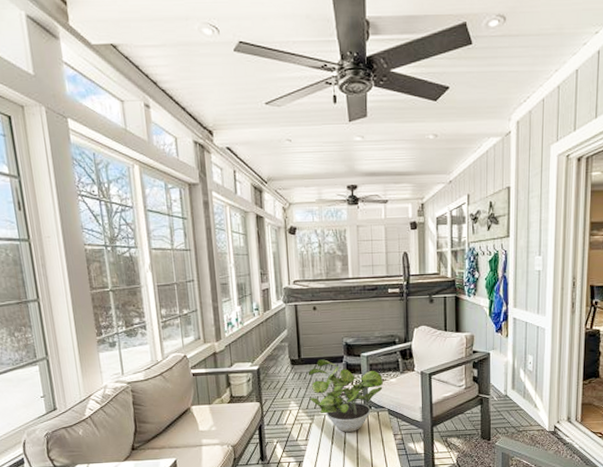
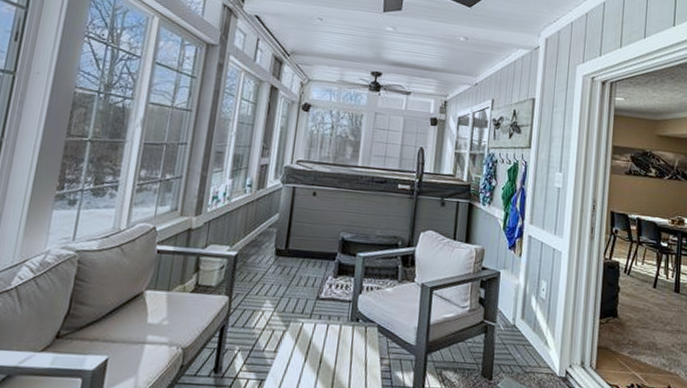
potted plant: present [308,359,384,432] -> none [288,253,378,348]

